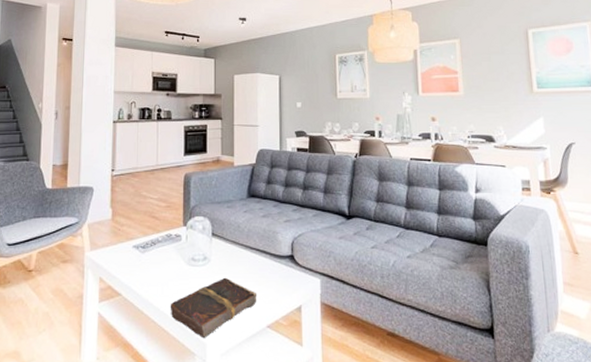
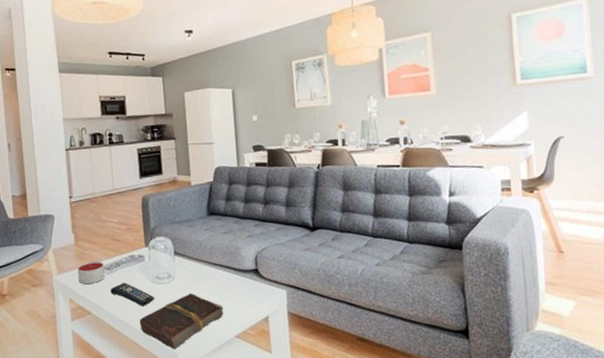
candle: none [111,239,140,263] -> present [77,261,105,285]
remote control: none [143,263,187,289] -> present [110,283,154,306]

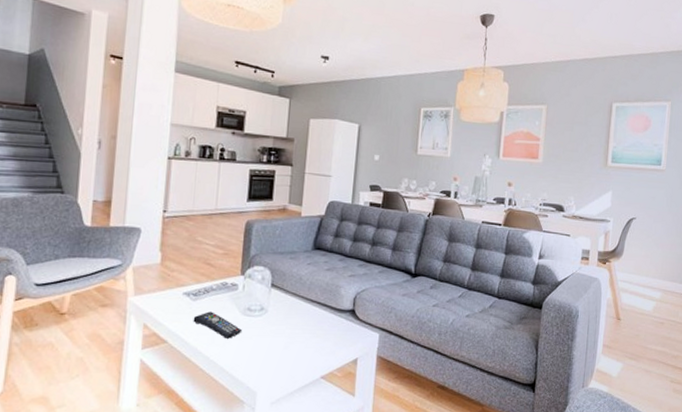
candle: present [77,261,105,285] -> none [158,285,191,310]
book: present [139,293,224,350] -> none [220,328,314,388]

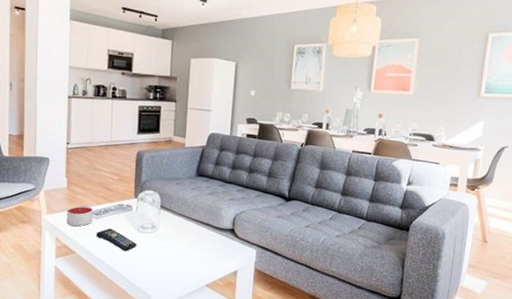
candle: none [158,285,191,310] -> present [66,205,93,227]

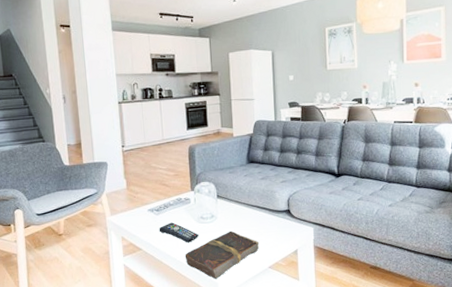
candle: present [66,205,93,227] -> none [129,203,155,225]
book: none [120,244,199,292] -> present [185,230,260,280]

